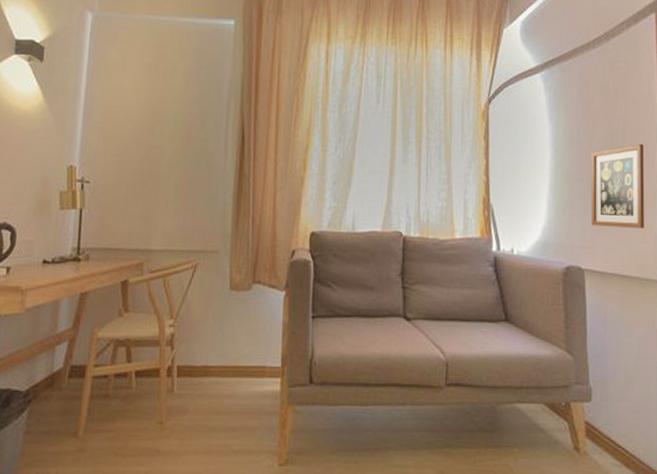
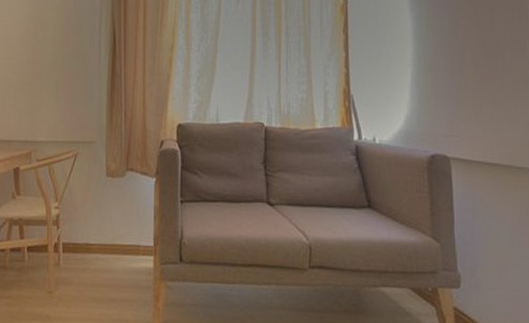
picture frame: present [591,143,645,228] -> none [456,30,516,116]

